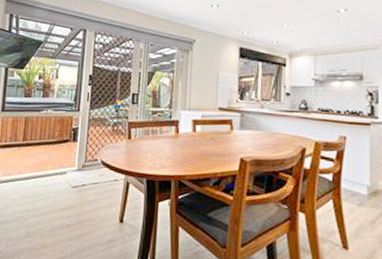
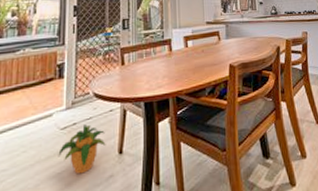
potted plant: none [69,188,109,231] -> present [58,124,106,174]

